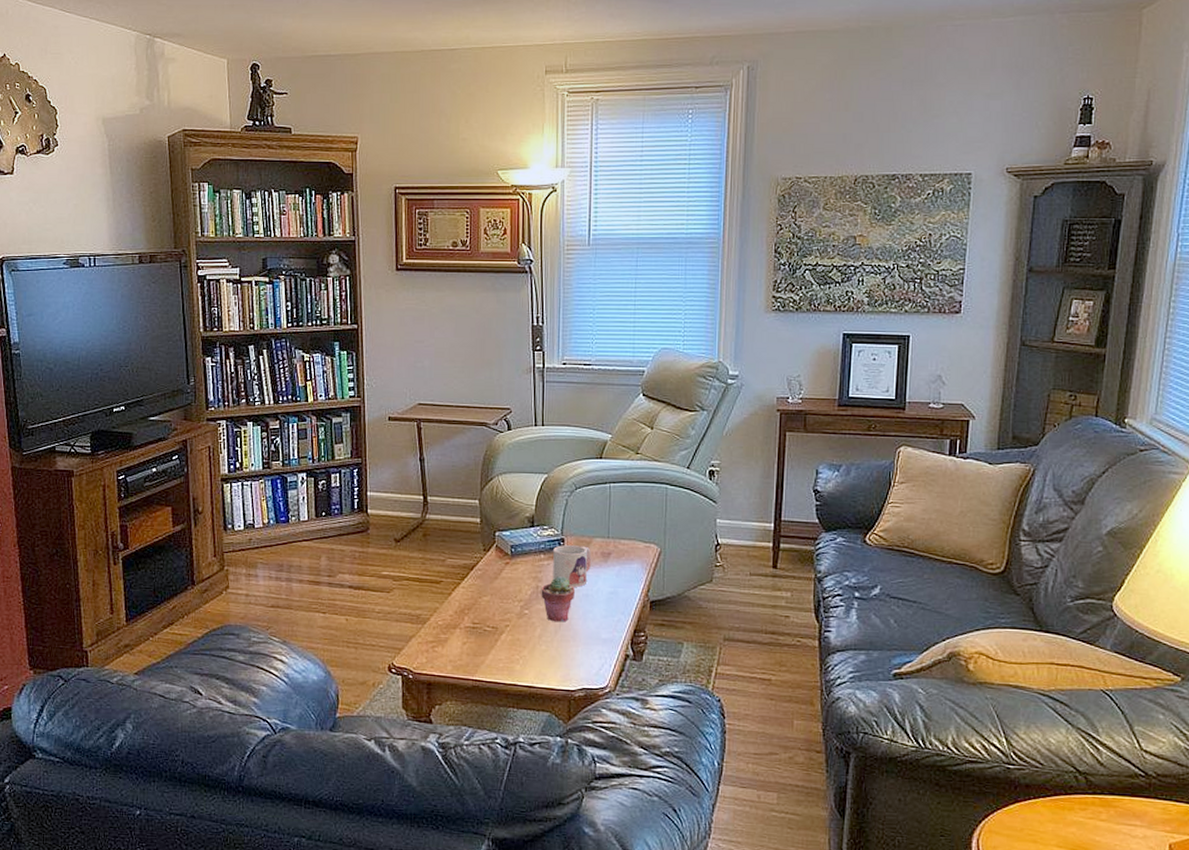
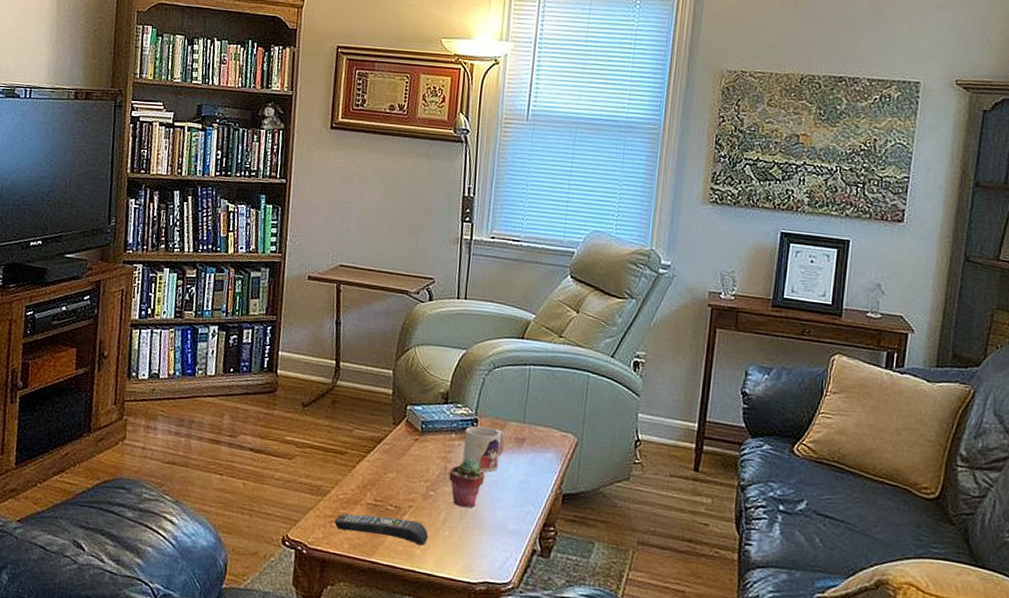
remote control: none [436,637,527,661] -> present [334,513,429,546]

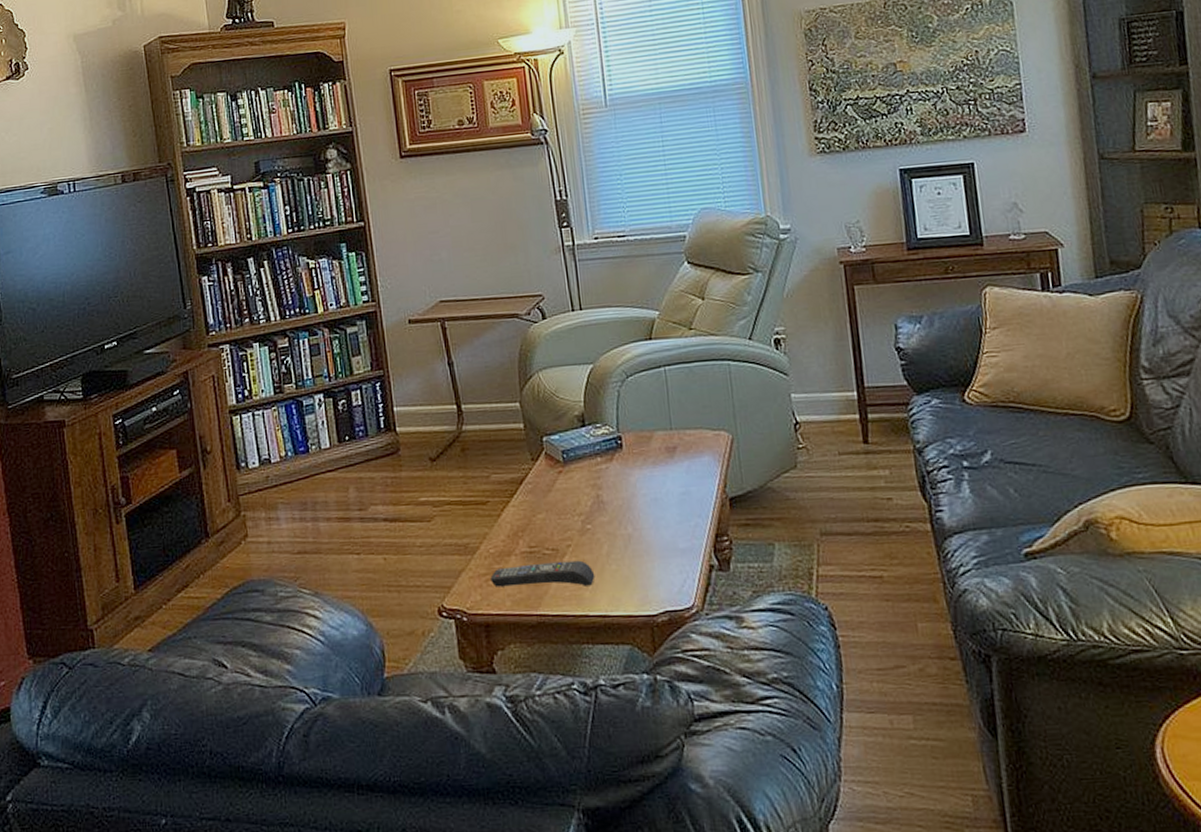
potted succulent: present [449,458,485,509] -> none [602,480,642,536]
mug: present [462,426,505,472] -> none [610,442,656,491]

